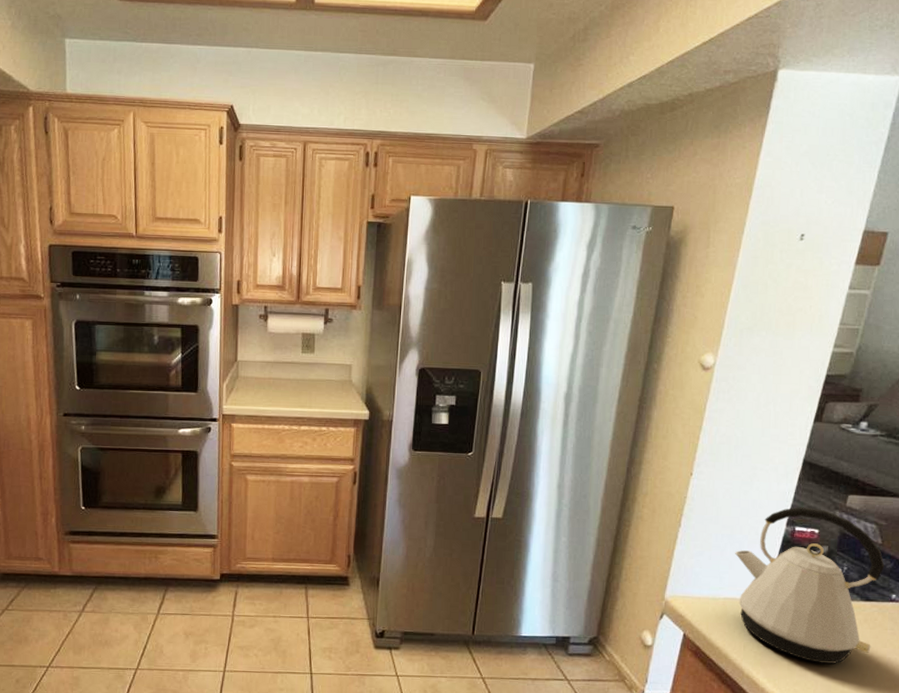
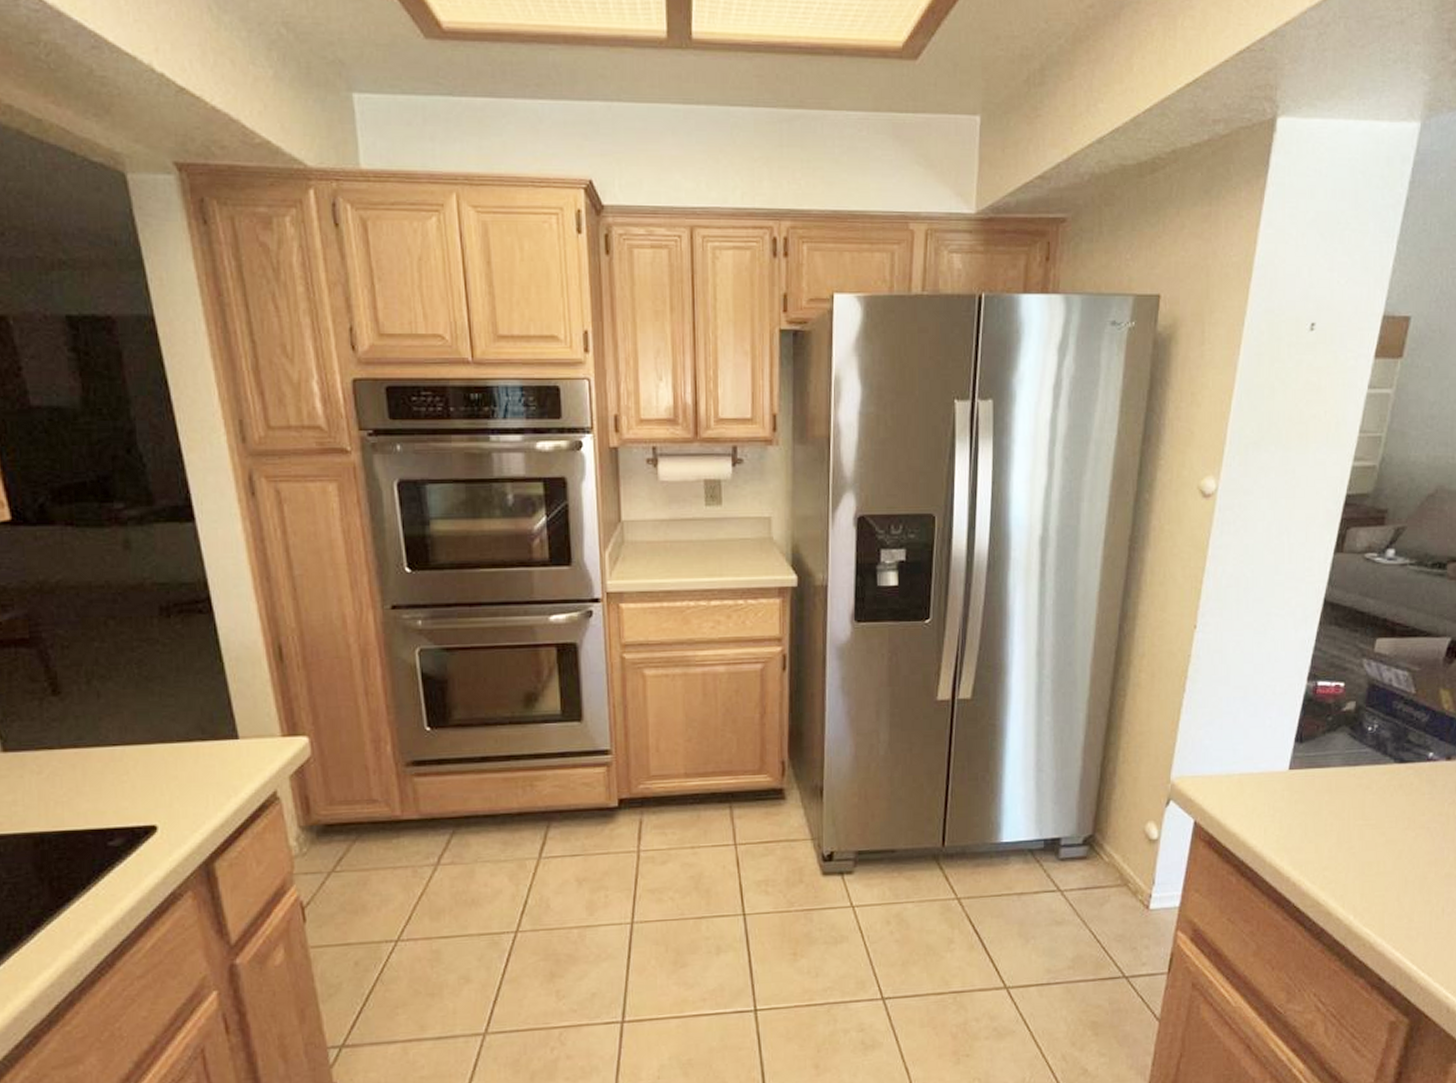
kettle: present [735,507,885,664] -> none [1250,657,1420,841]

